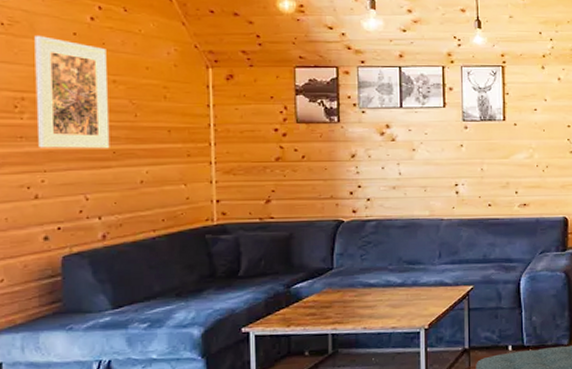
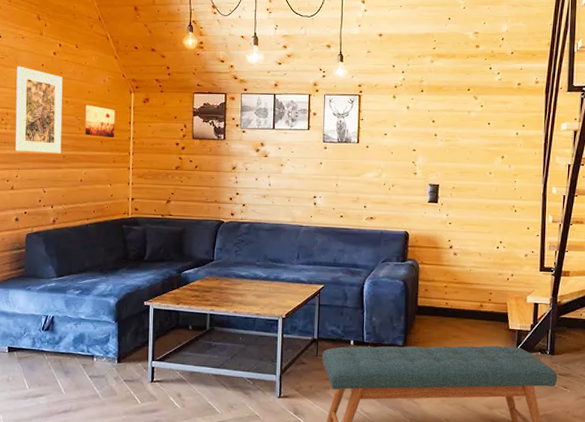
wall art: none [143,84,188,125] -> present [85,105,116,138]

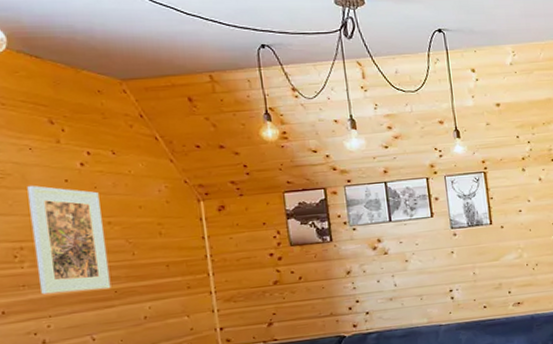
wall art: present [85,105,116,138] -> none [137,222,185,261]

